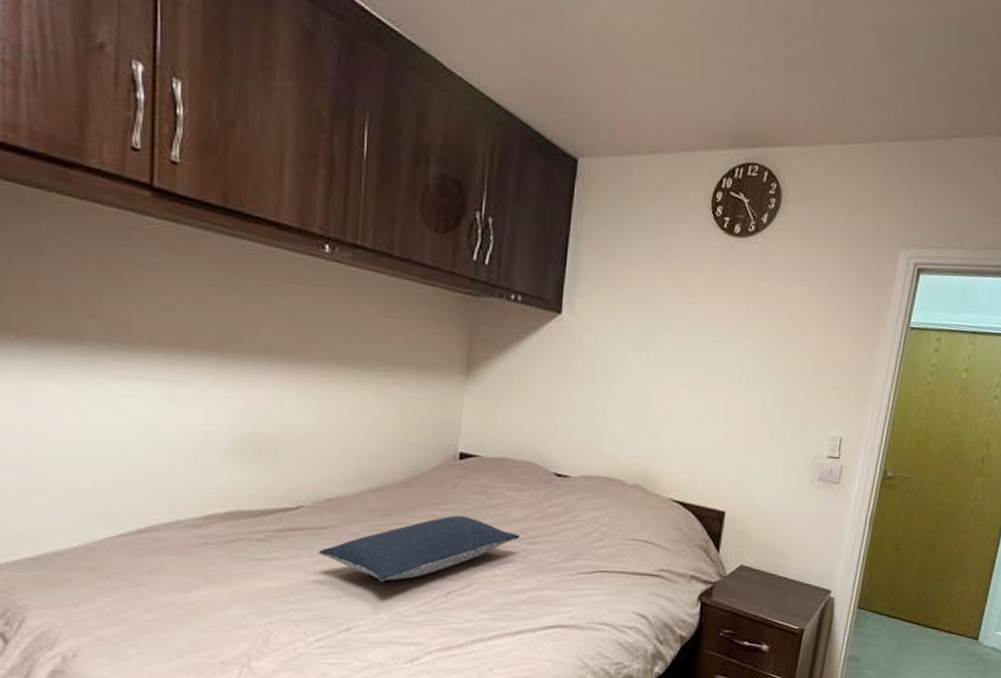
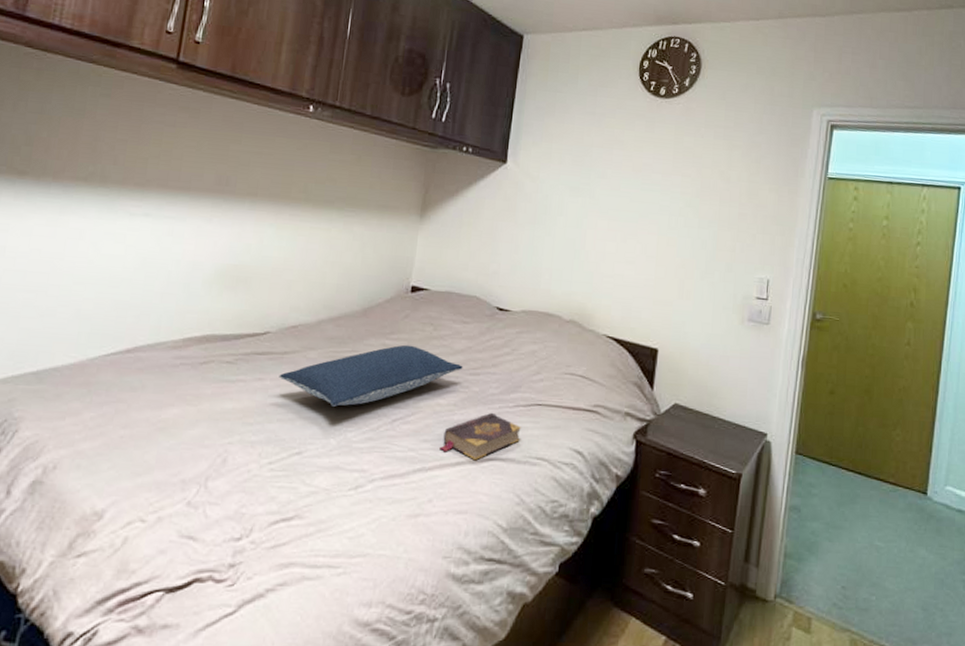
book: none [498,580,583,628] -> present [439,412,521,460]

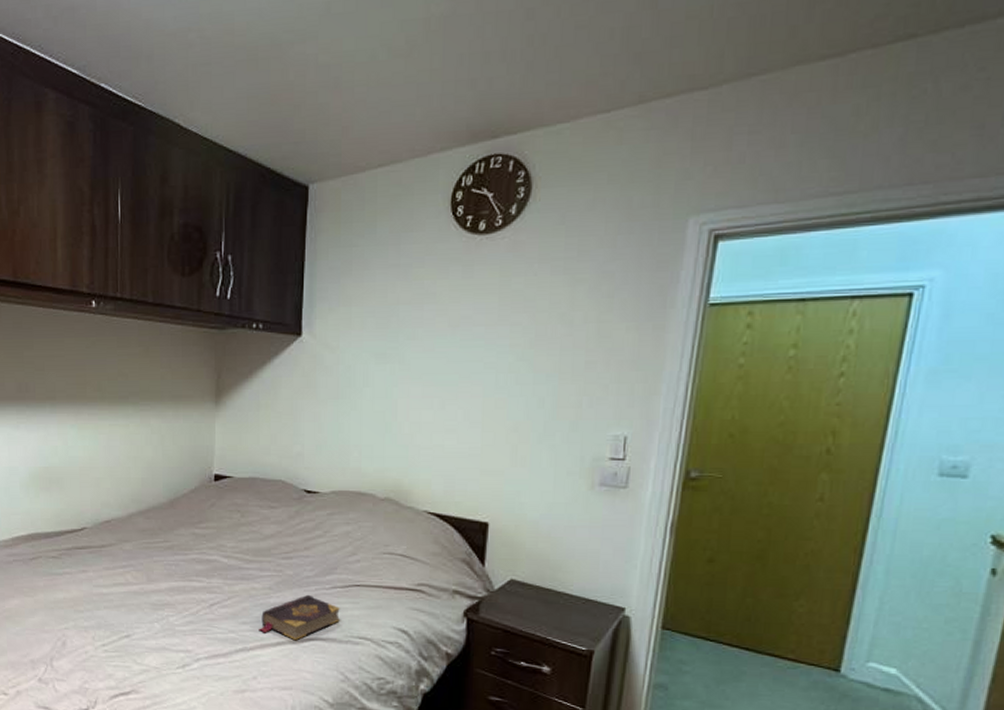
pillow: present [279,344,463,407] -> none [100,532,275,594]

